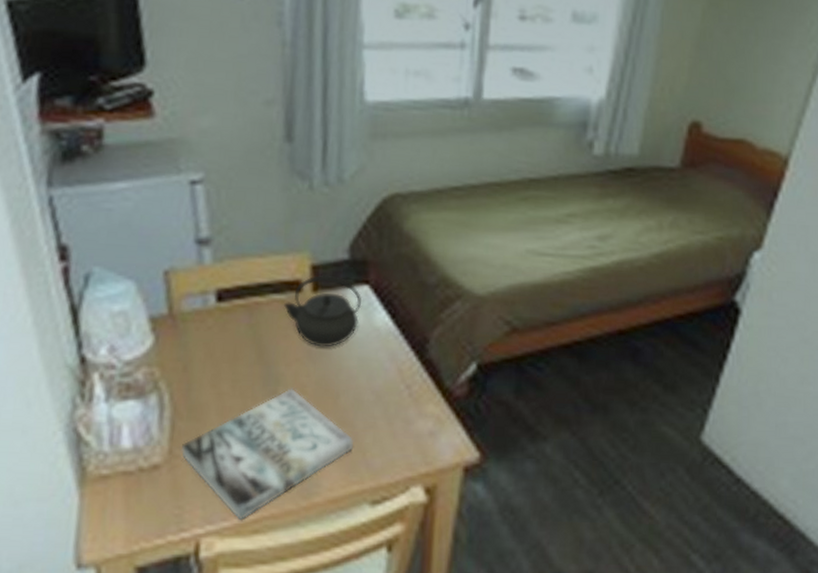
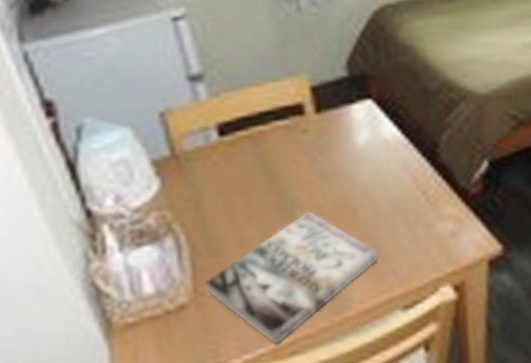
kettle: present [283,274,363,347] -> none [287,94,368,167]

